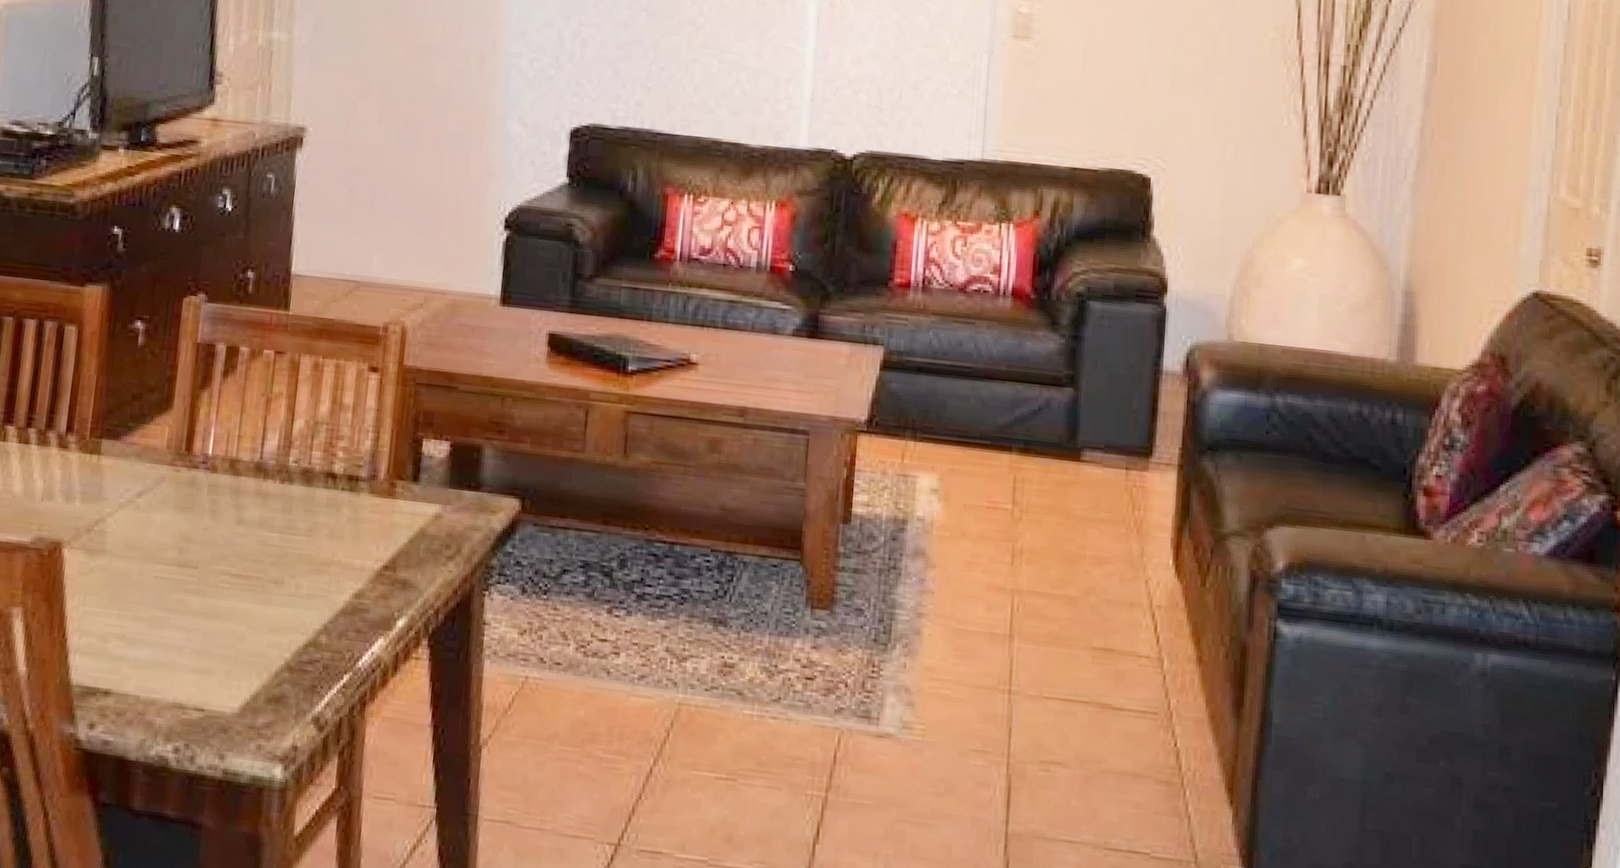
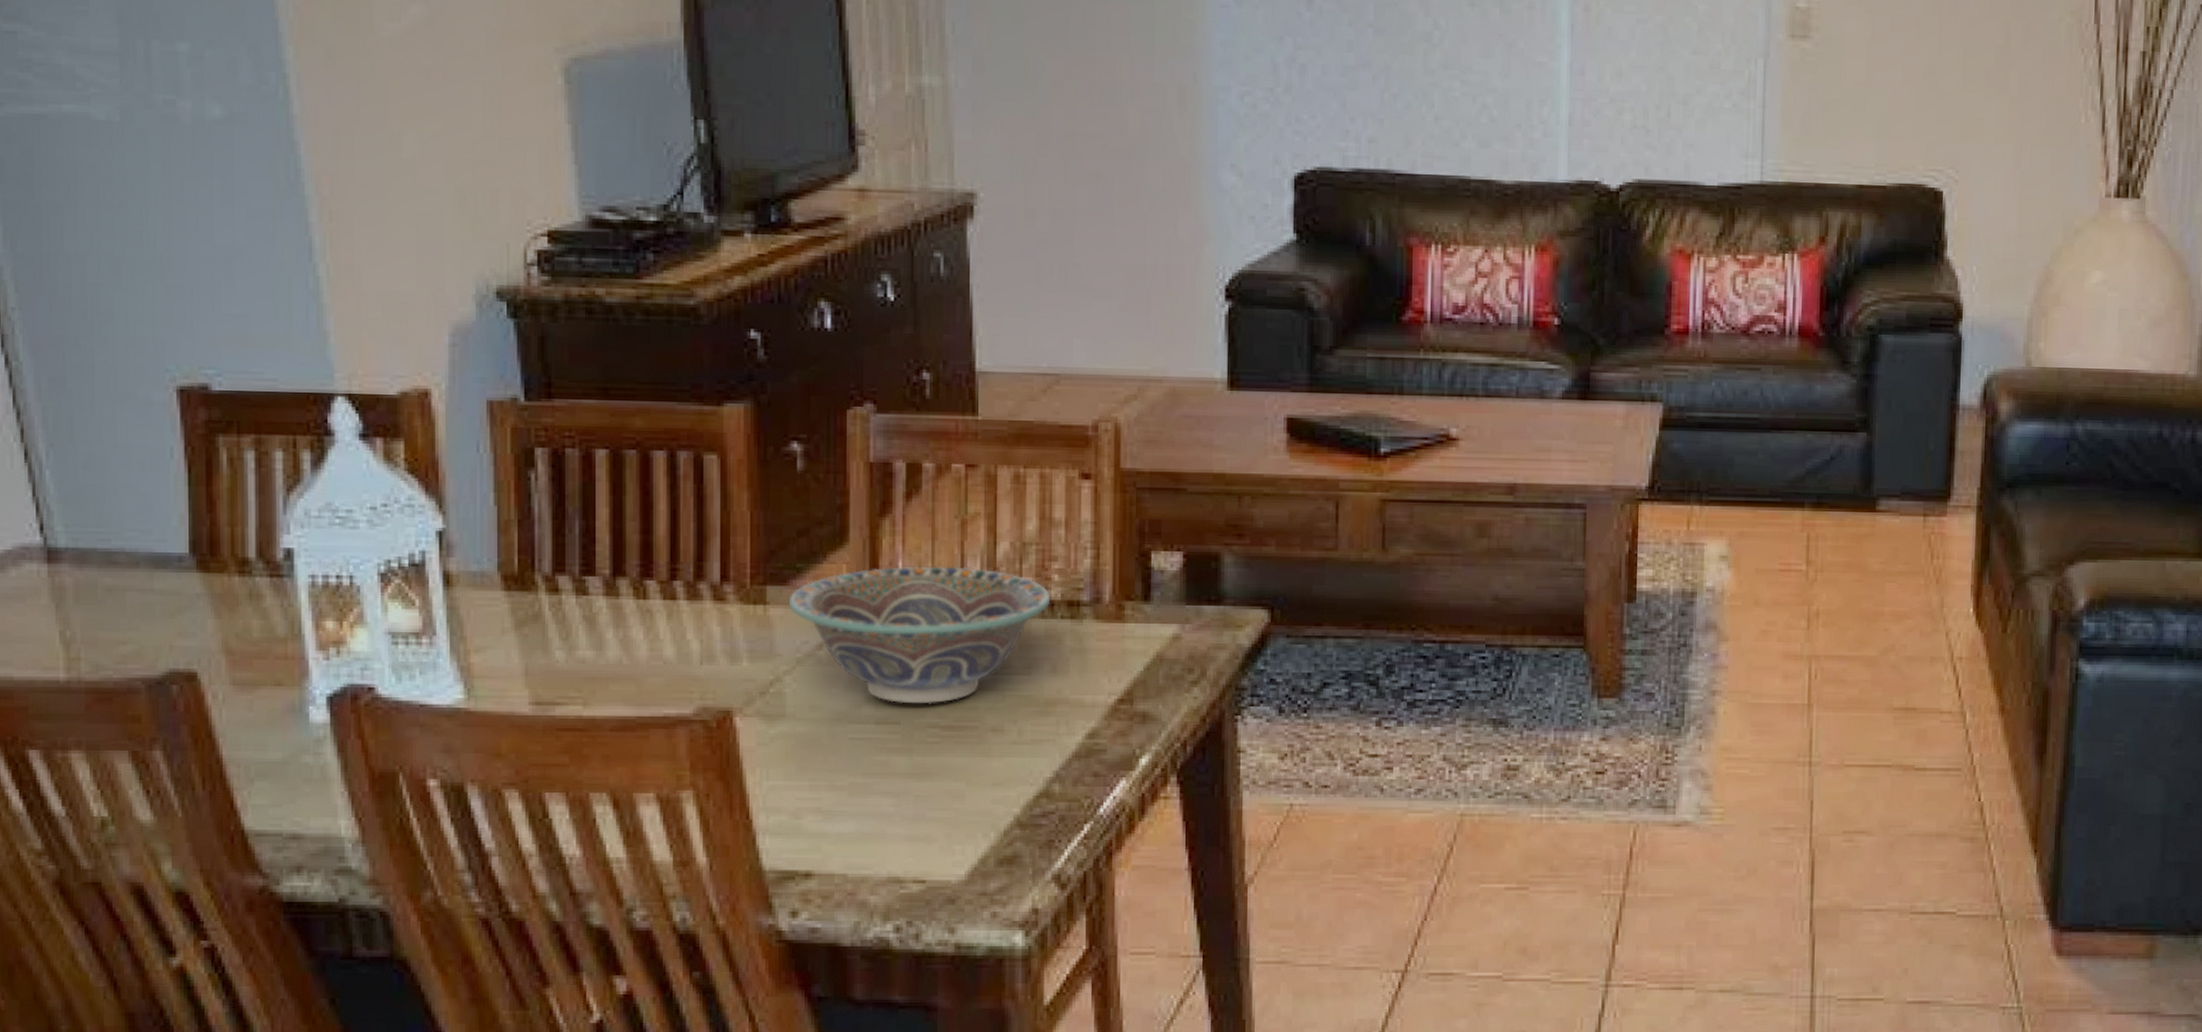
decorative bowl: none [118,432,335,554] -> present [788,566,1051,704]

